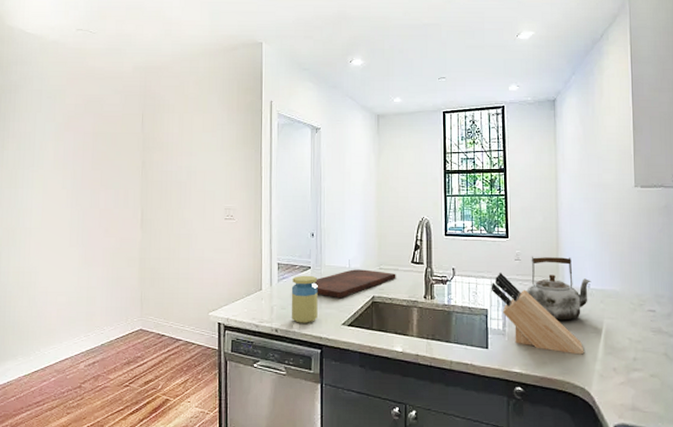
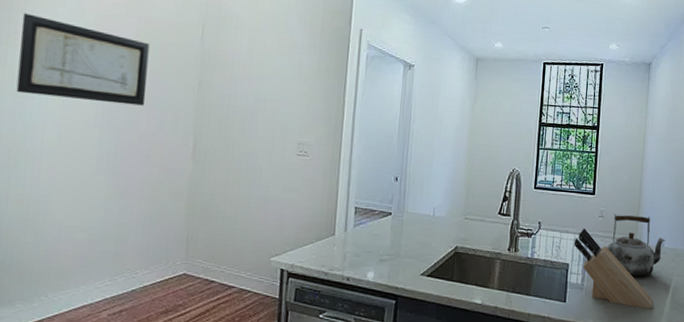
wall art: none [11,121,103,187] -> present [16,13,150,106]
jar: present [291,275,318,323] -> none [366,221,398,273]
cutting board: present [313,269,396,299] -> none [393,217,482,248]

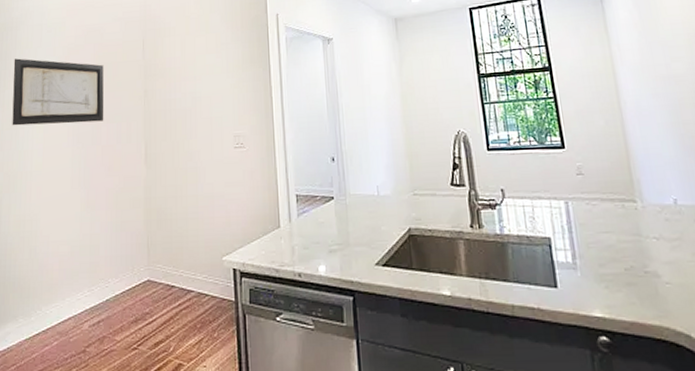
knife block: present [573,228,653,309] -> none [550,191,683,291]
kettle: present [607,214,666,277] -> none [596,167,678,248]

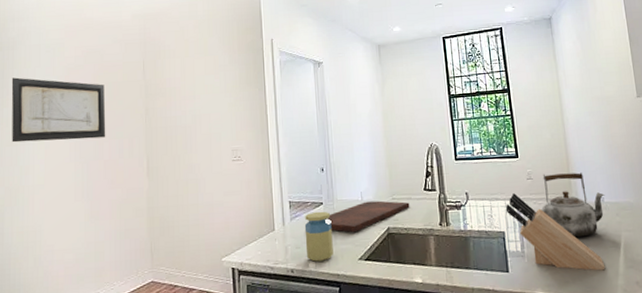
jar: none [313,207,346,265] -> present [304,211,333,262]
cutting board: none [338,196,435,233] -> present [326,200,410,233]
knife block: none [550,191,683,291] -> present [505,193,606,271]
kettle: none [596,167,678,248] -> present [541,172,605,238]

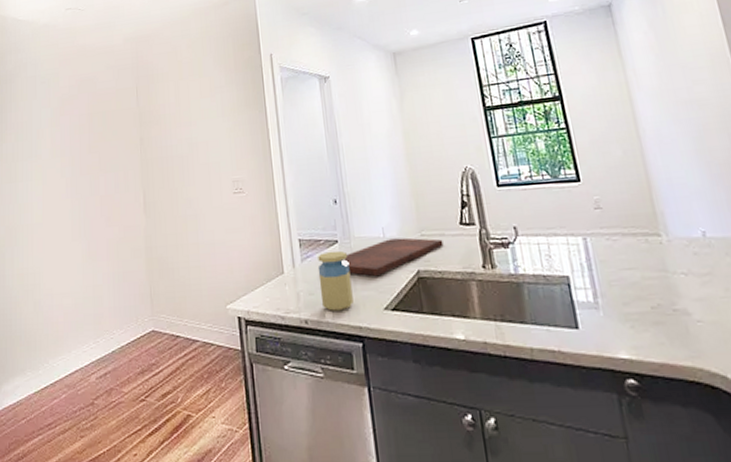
wall art: present [11,77,106,143] -> none [10,111,102,179]
knife block: present [505,193,606,271] -> none [567,227,717,330]
kettle: present [541,172,605,238] -> none [615,198,707,284]

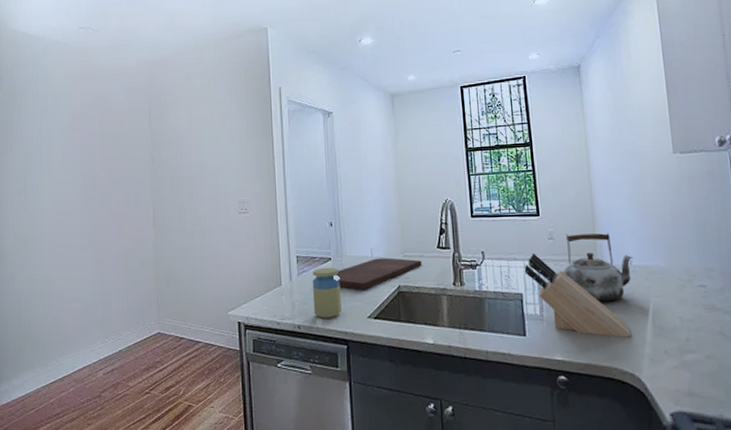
knife block: none [567,227,717,330] -> present [524,254,632,338]
kettle: none [615,198,707,284] -> present [563,233,634,302]

